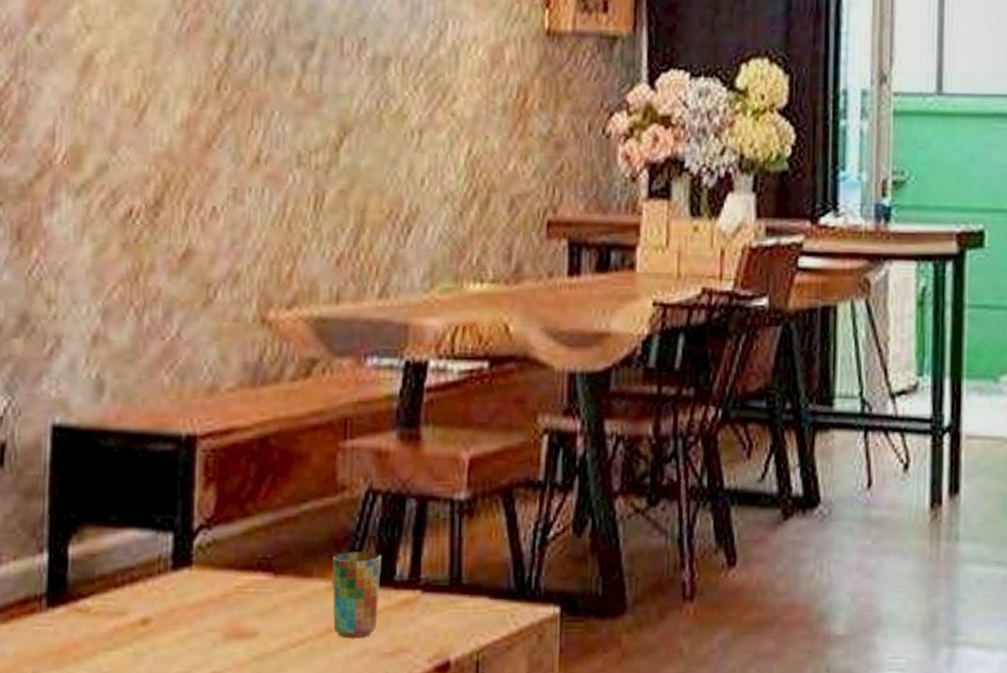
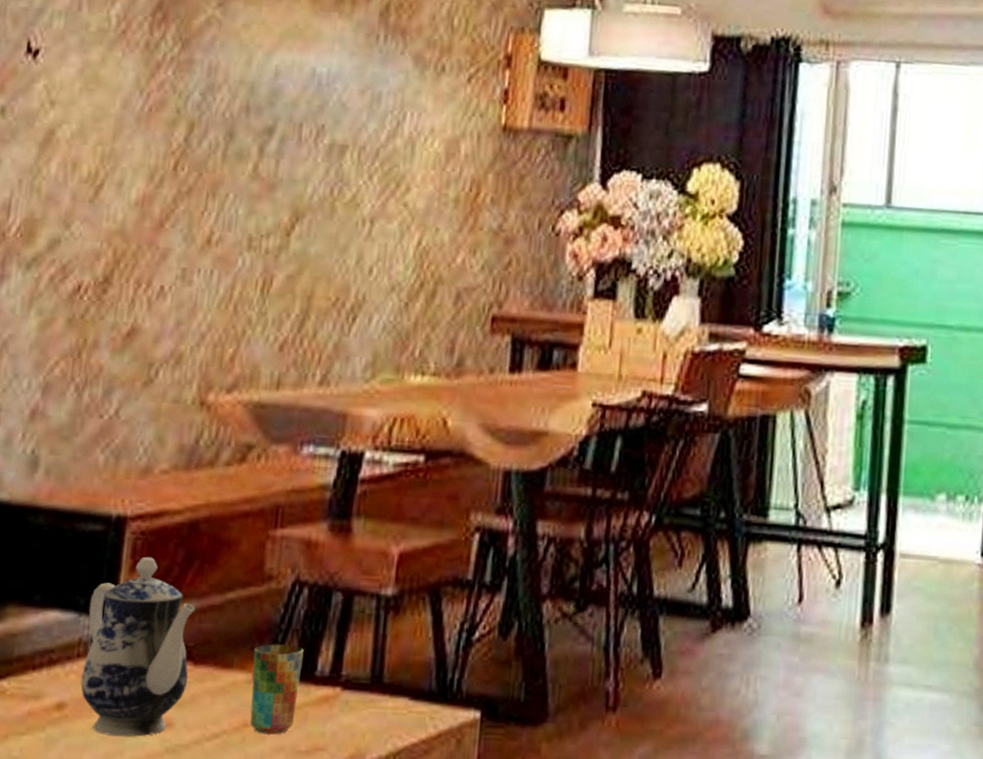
teapot: none [164,473,272,647] -> present [80,557,196,737]

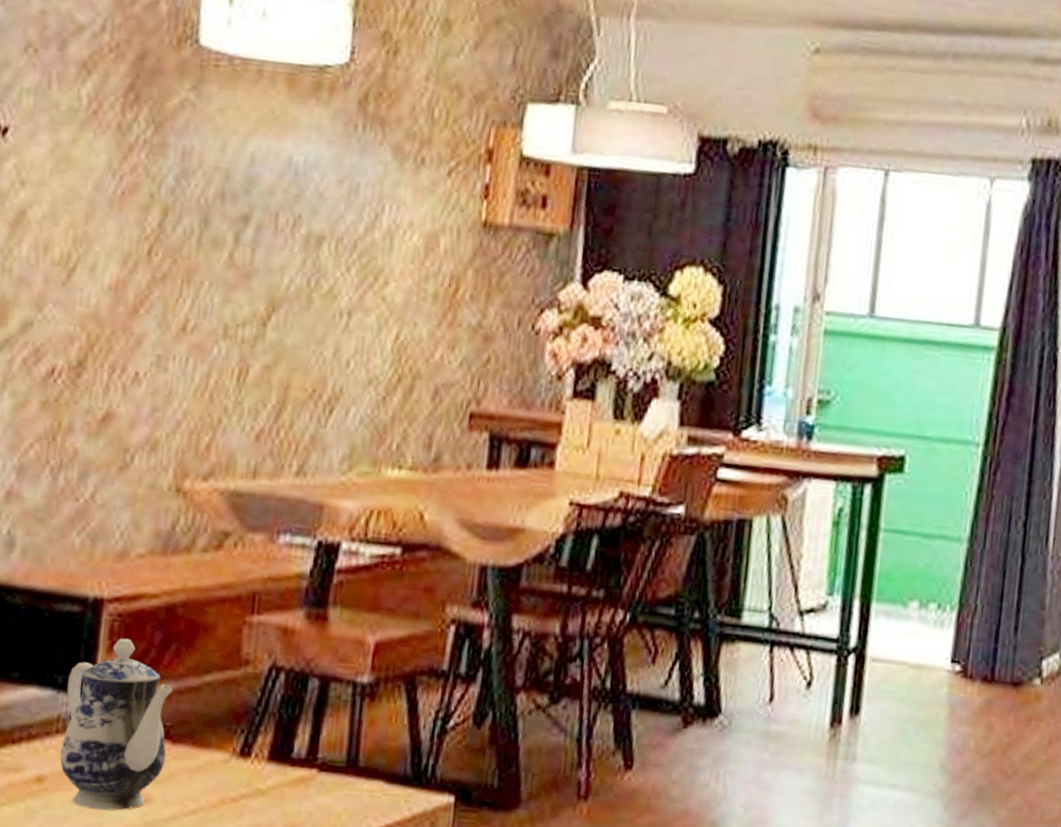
cup: present [250,644,304,735] -> none [227,726,281,813]

